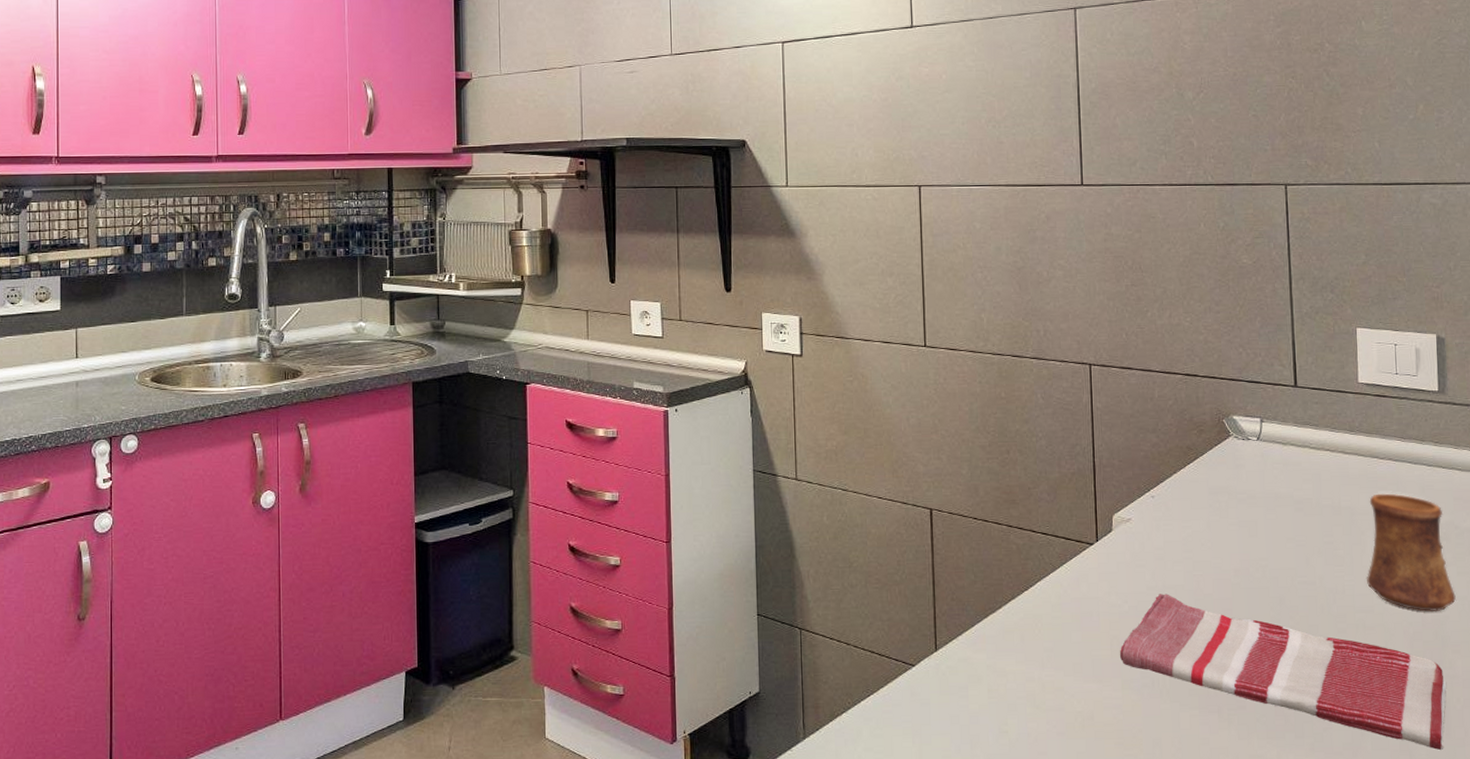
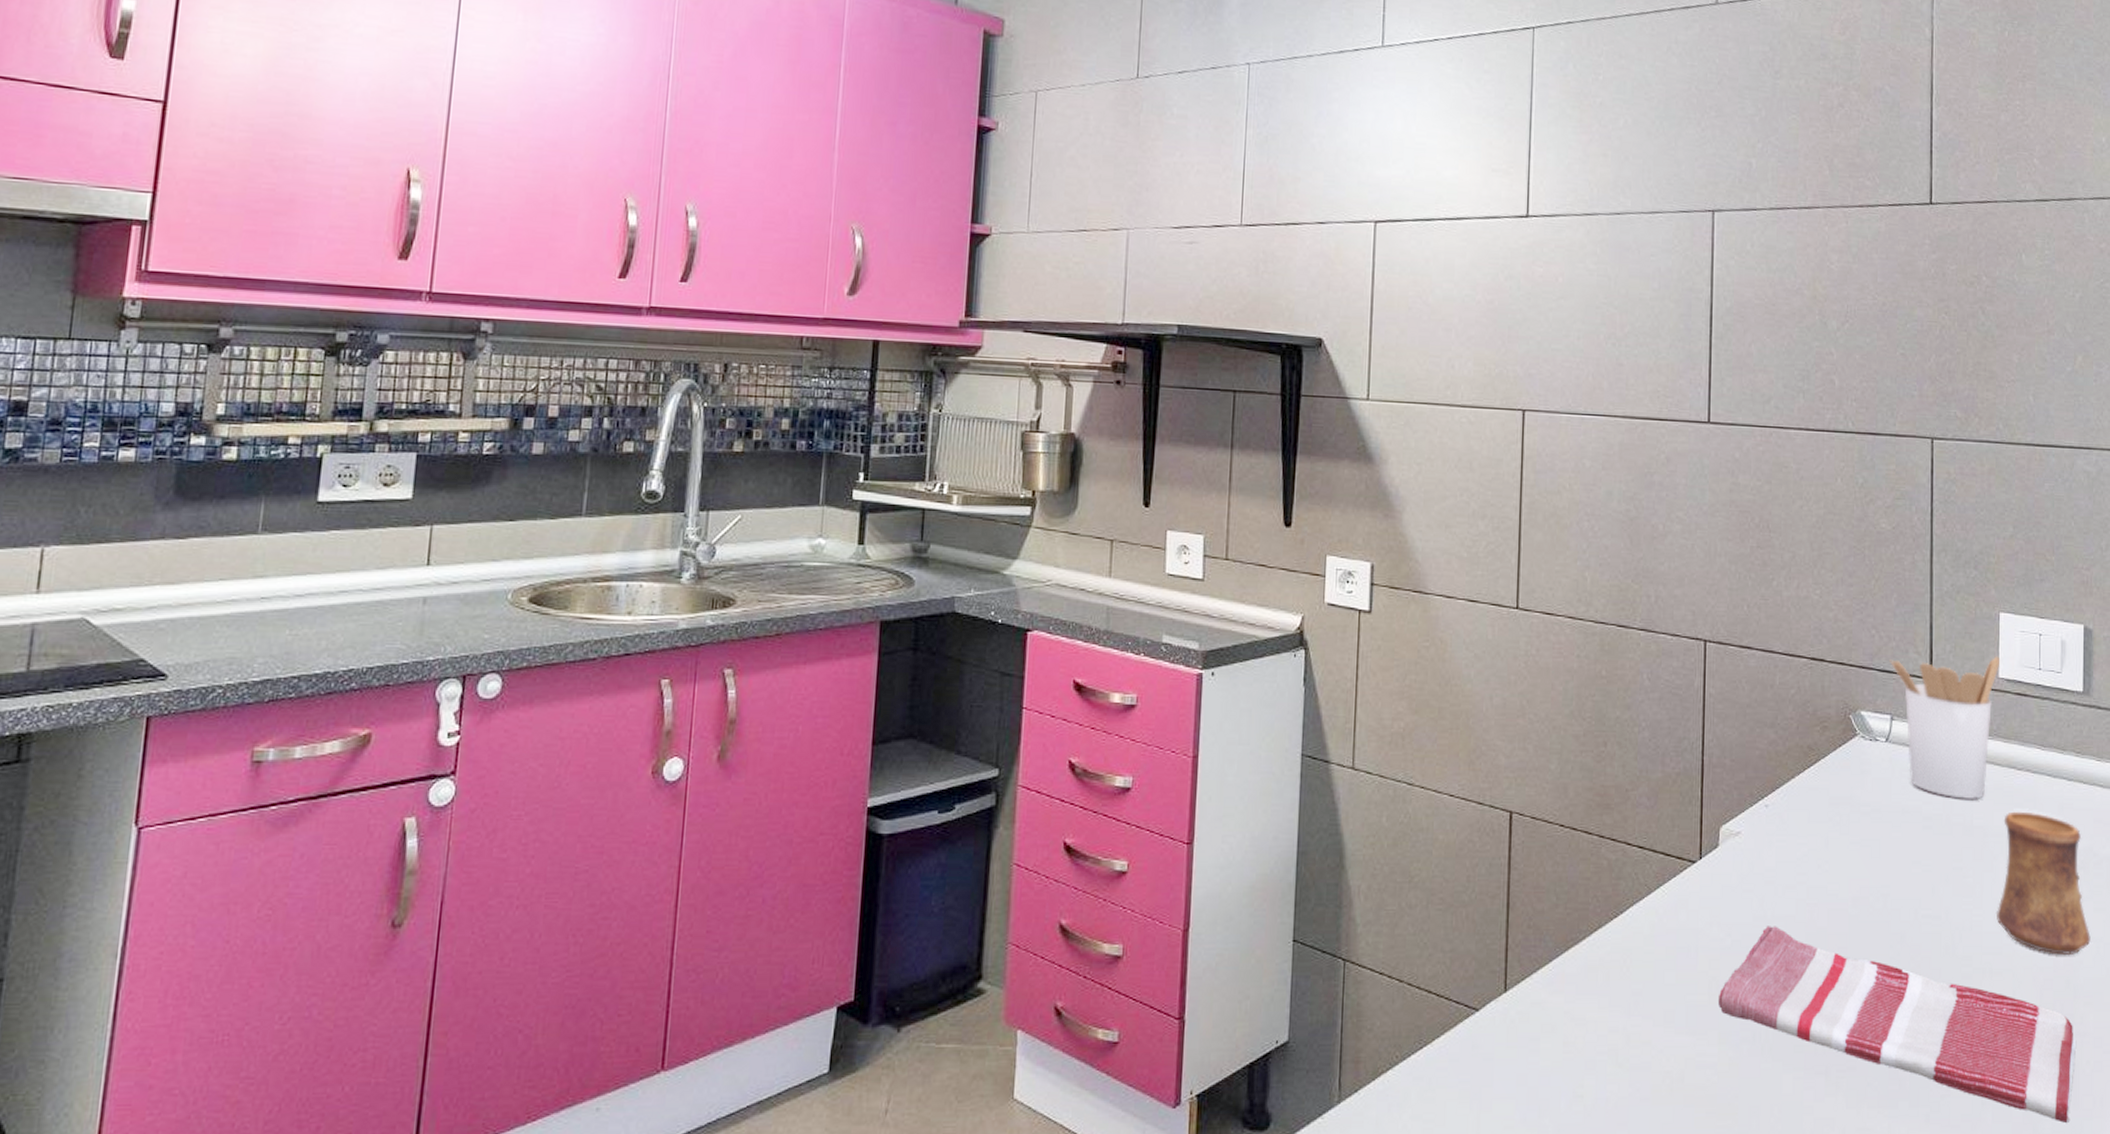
utensil holder: none [1257,365,1360,486] -> present [1889,656,2001,801]

